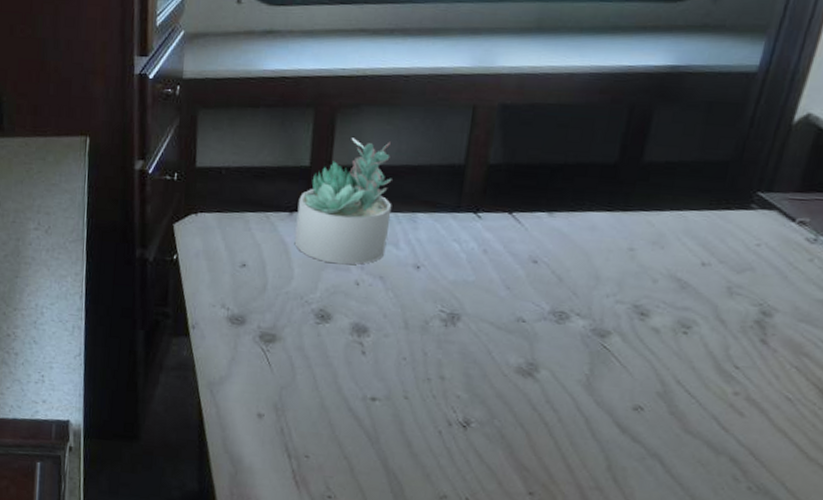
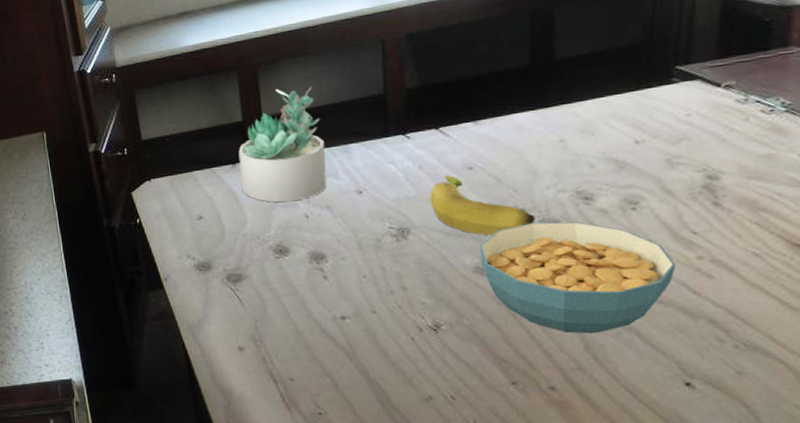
banana: none [487,265,589,337] -> present [429,175,536,236]
cereal bowl: none [525,329,712,455] -> present [479,221,676,334]

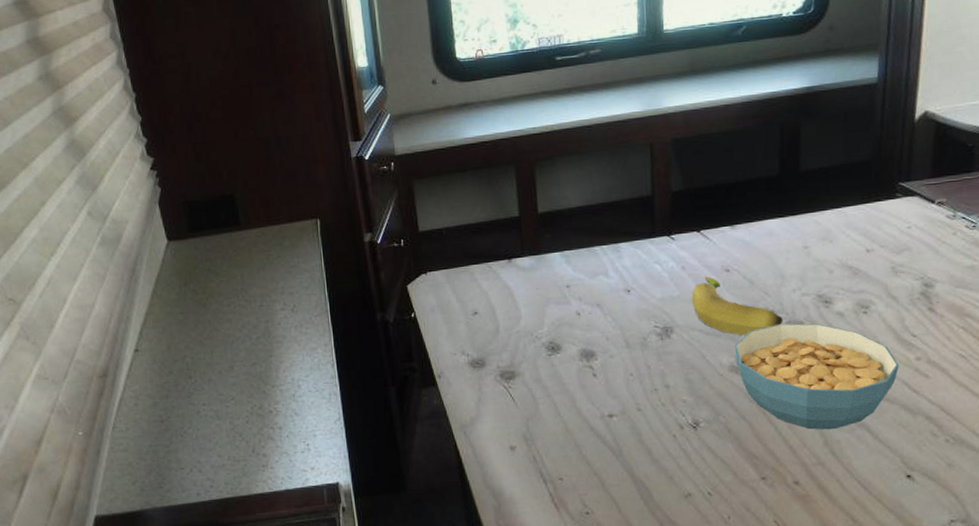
succulent plant: present [238,86,327,202] -> none [514,185,598,299]

